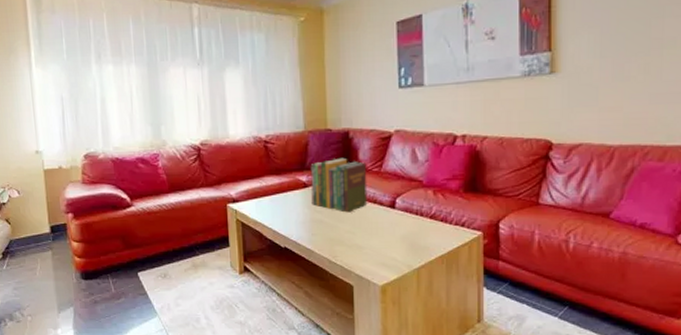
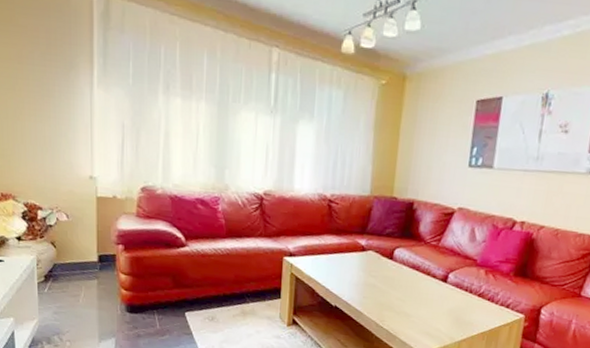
books: present [310,157,368,213] -> none [367,226,426,281]

